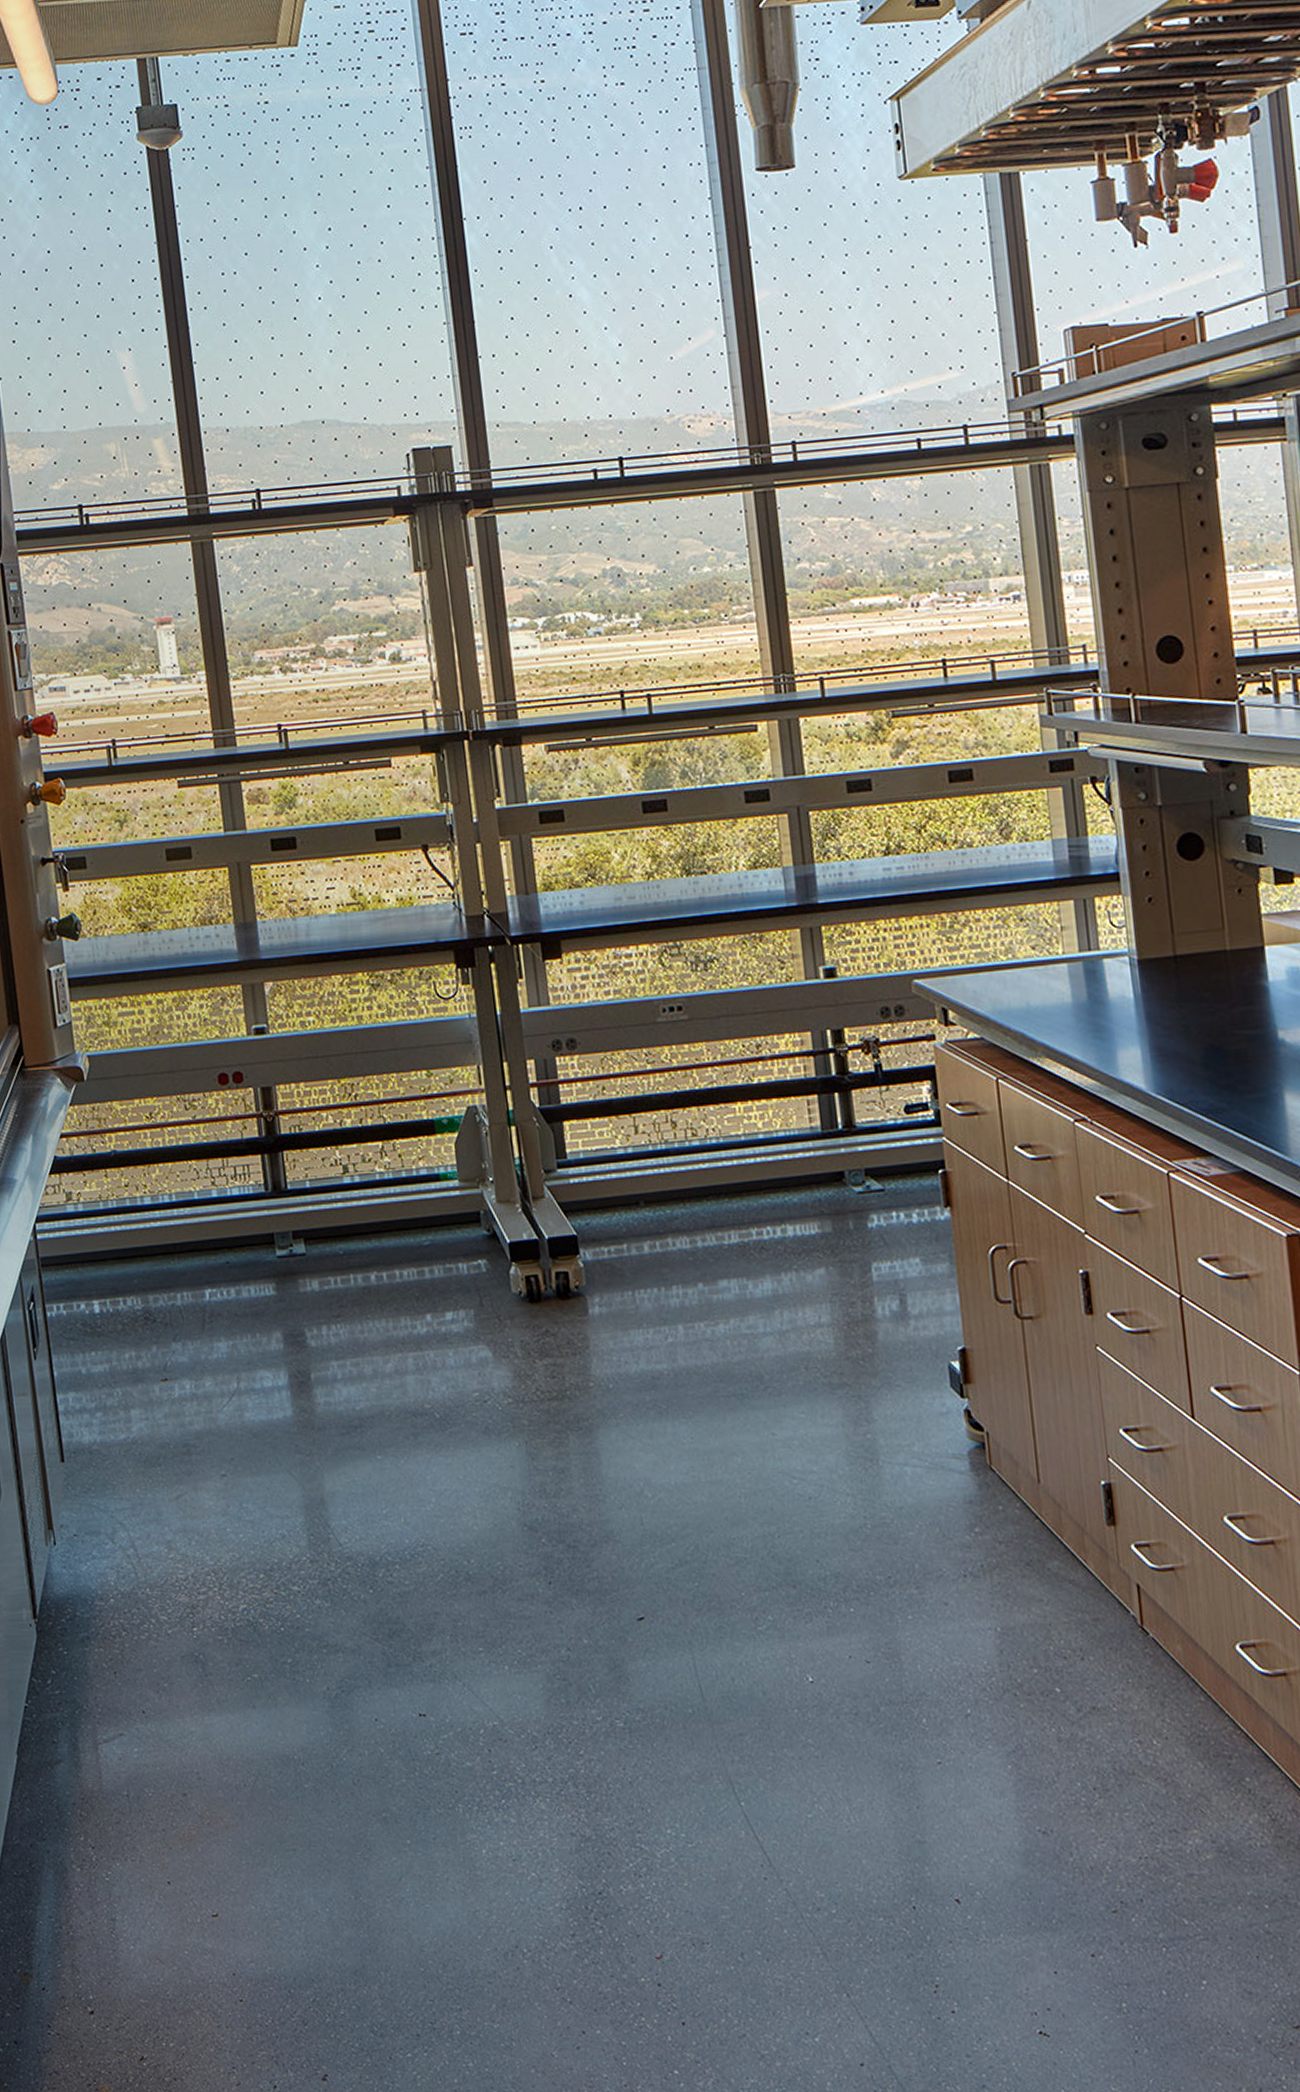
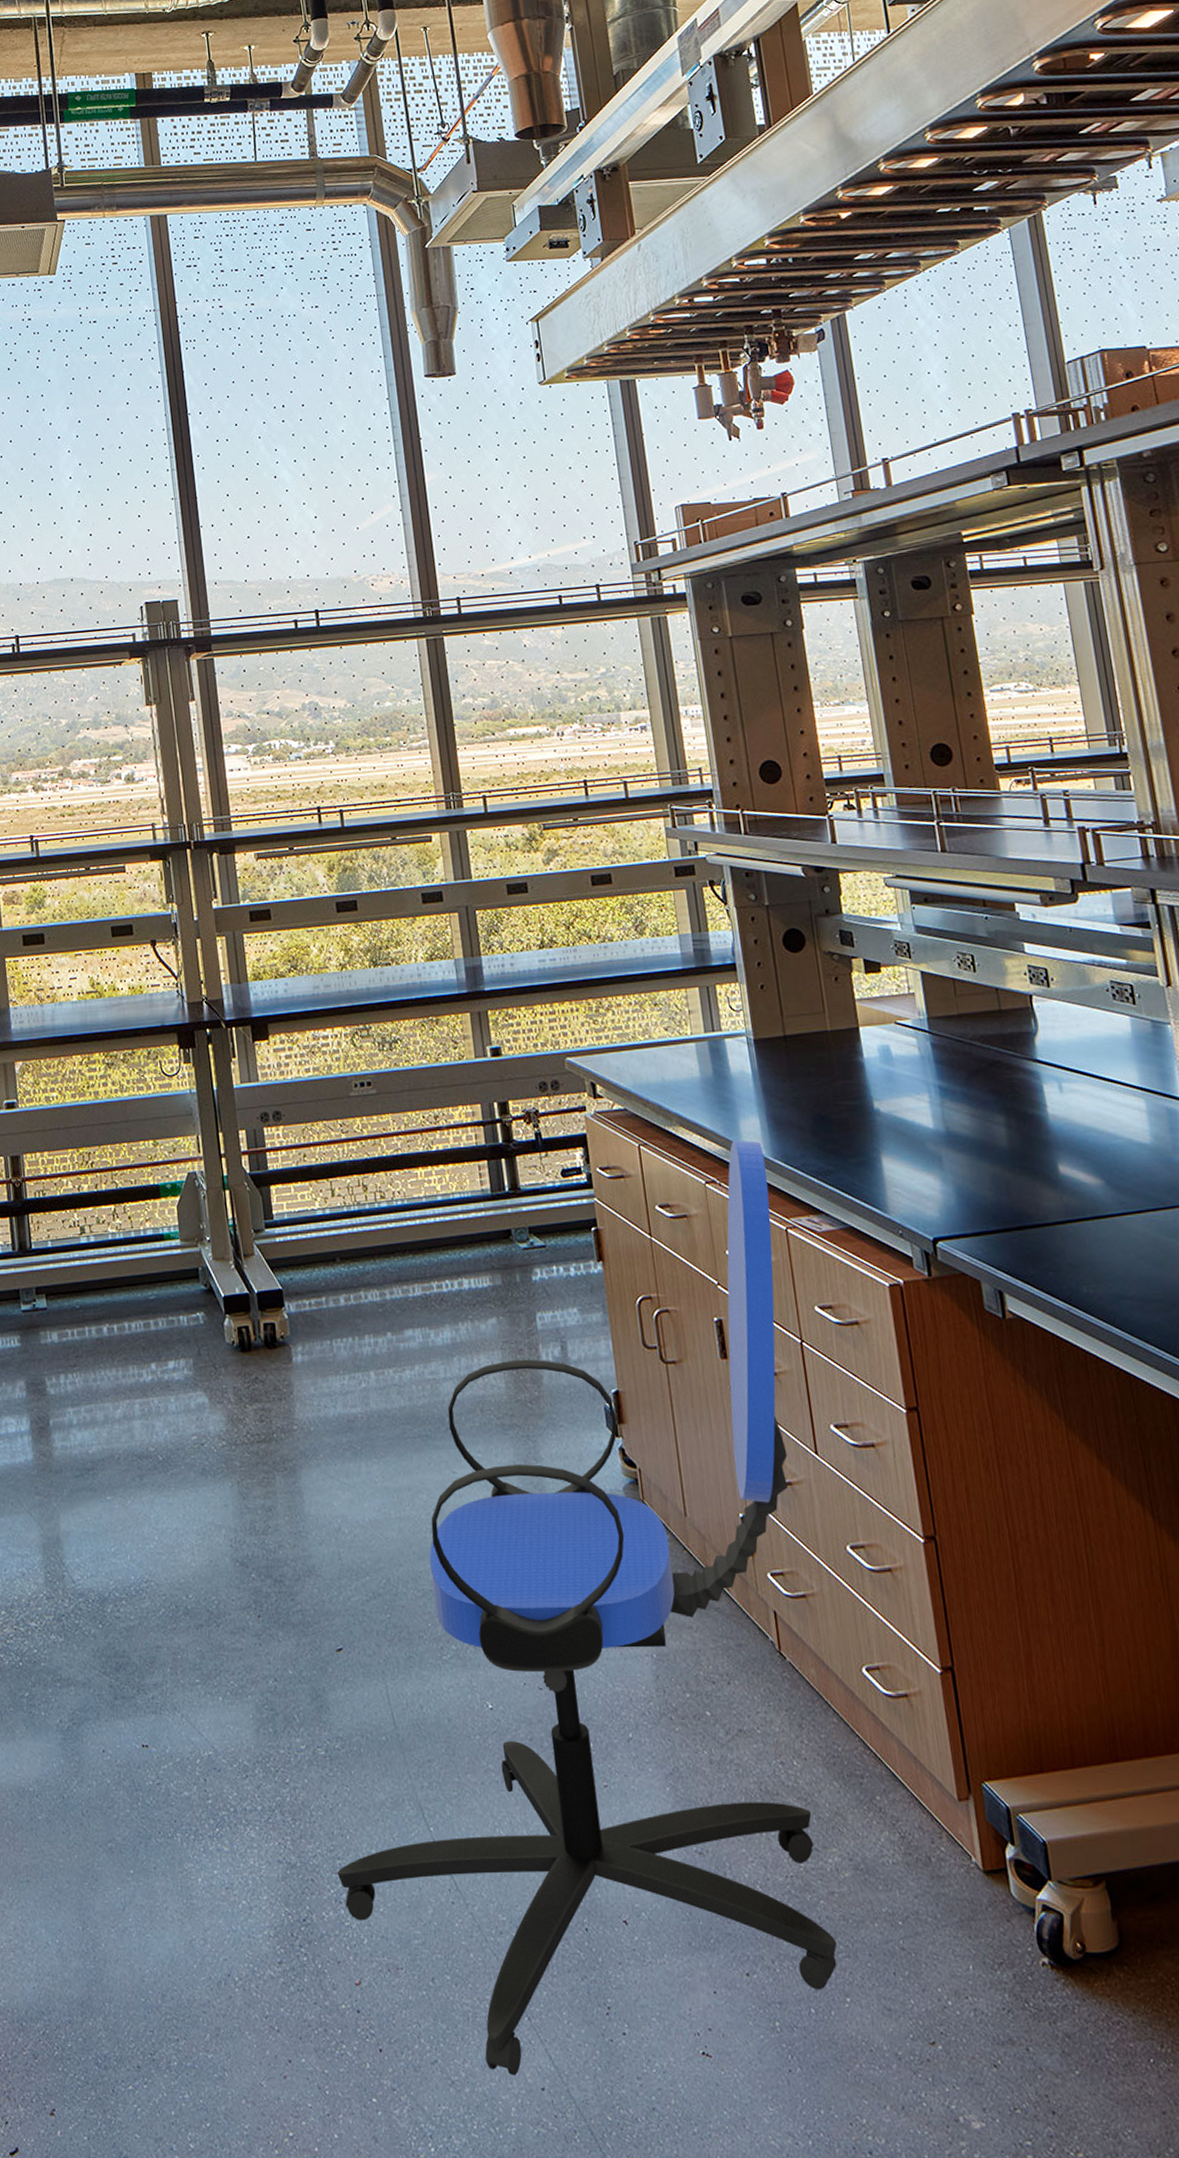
office chair: none [636,1073,1195,2050] -> present [337,1140,837,2075]

